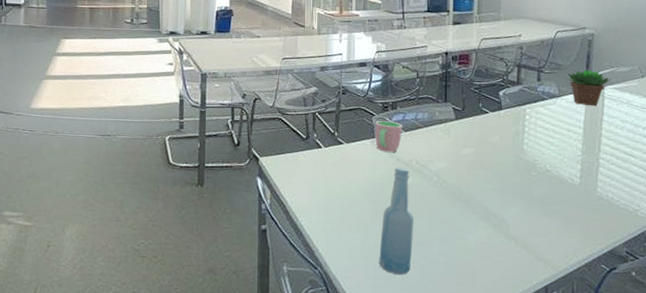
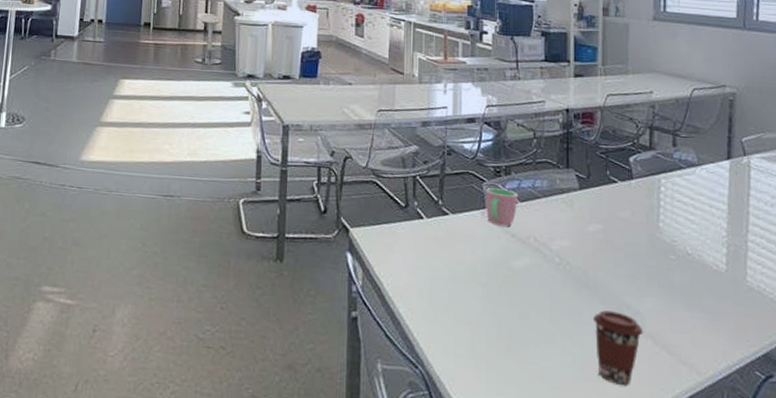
bottle: present [379,167,414,276] -> none [492,244,533,379]
coffee cup: none [464,219,508,278] -> present [592,310,644,385]
succulent plant: present [564,70,611,106] -> none [703,135,757,178]

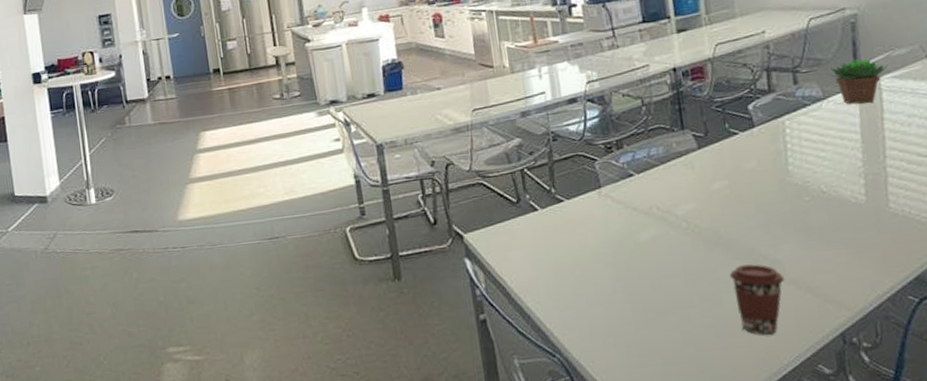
cup: present [486,188,517,227] -> none [599,164,635,202]
succulent plant: none [703,135,757,178] -> present [826,59,887,105]

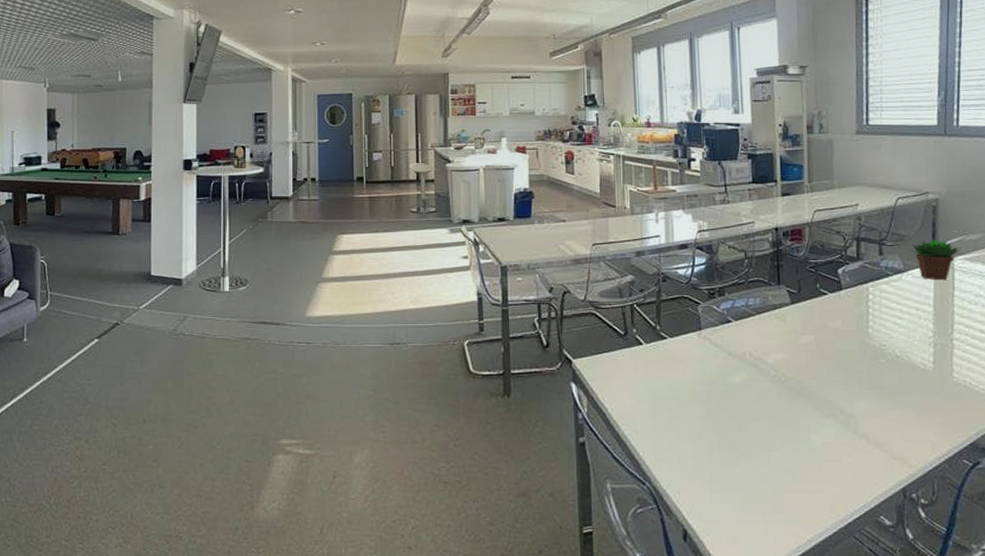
coffee cup: present [729,264,785,335] -> none [808,416,857,483]

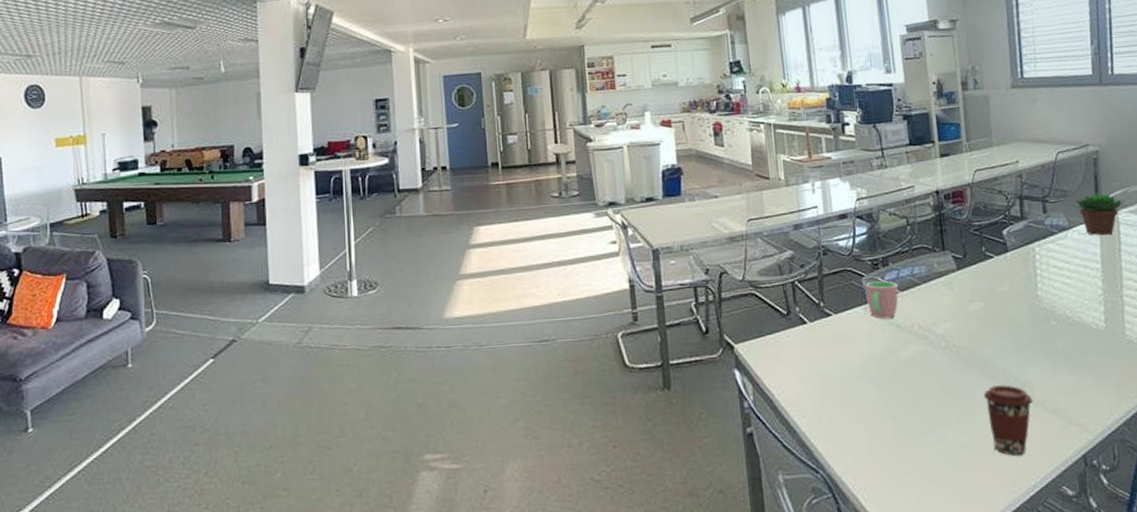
cup: none [701,310,732,345] -> present [866,281,899,319]
coffee cup: none [808,416,857,483] -> present [983,385,1034,456]

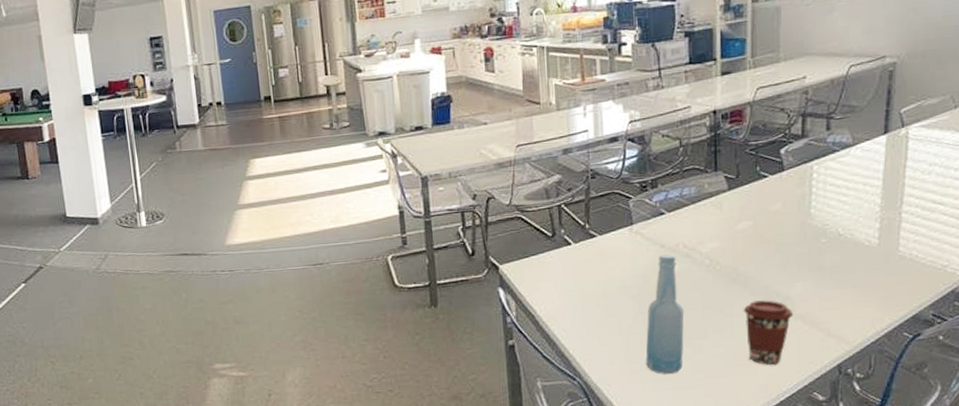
cup: present [866,281,899,319] -> none [633,202,665,239]
bottle: none [888,334,928,467] -> present [646,254,685,375]
succulent plant: present [1072,193,1124,236] -> none [859,107,917,152]

